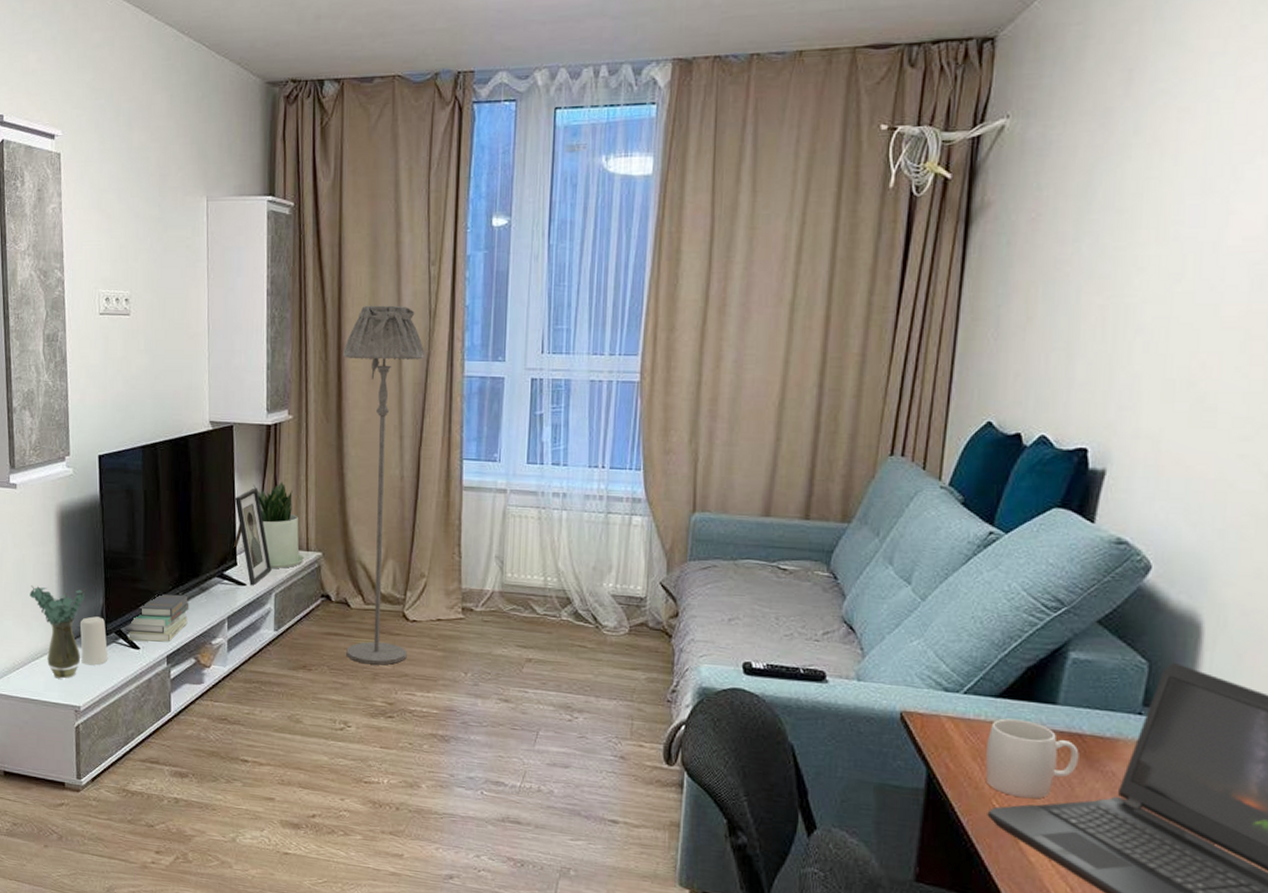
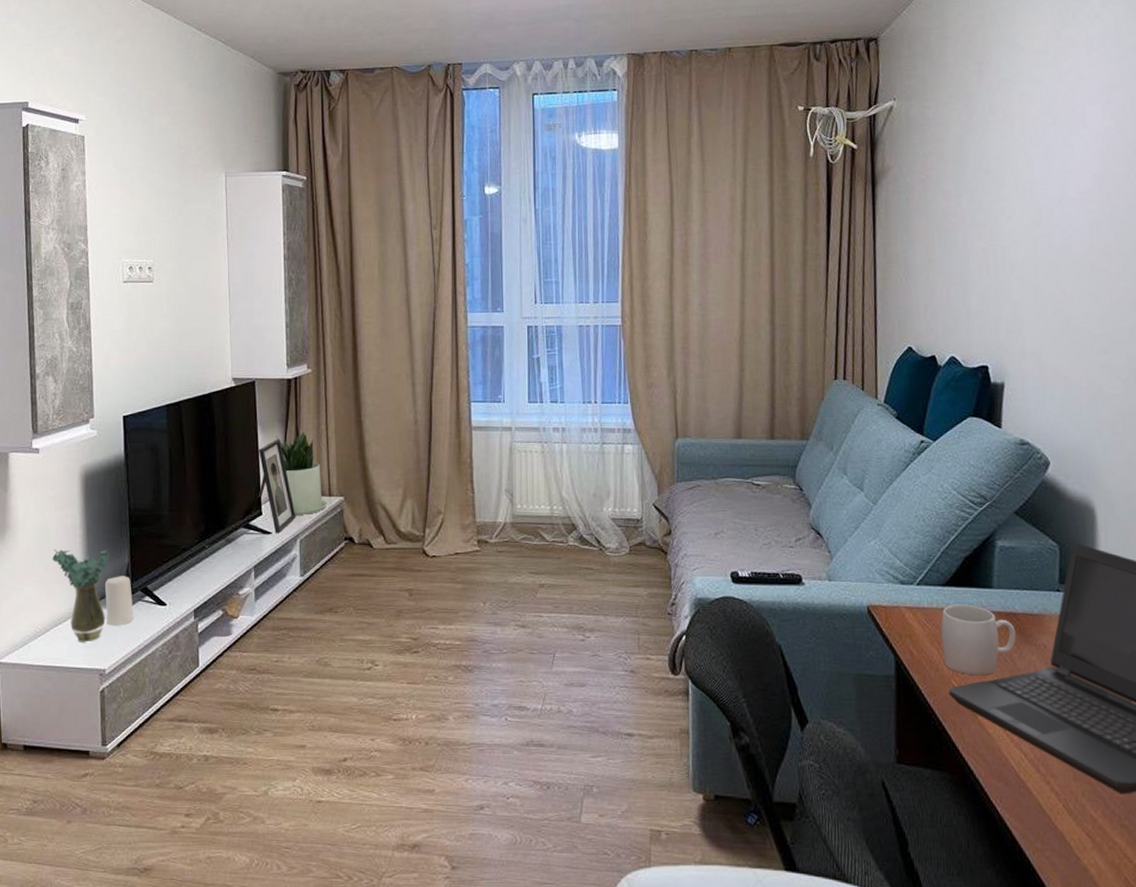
books: present [126,594,189,642] -> none [153,547,216,598]
floor lamp: present [343,305,424,665] -> none [357,265,431,602]

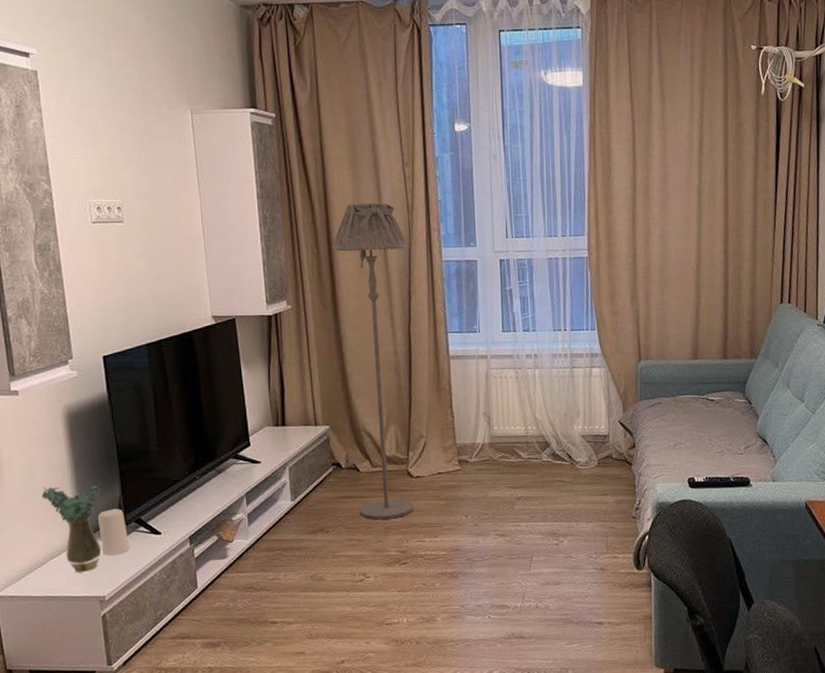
picture frame: present [258,439,296,534] -> none [242,373,284,463]
planter: present [276,431,327,515] -> none [259,365,314,444]
floor lamp: none [357,265,431,602] -> present [333,202,414,520]

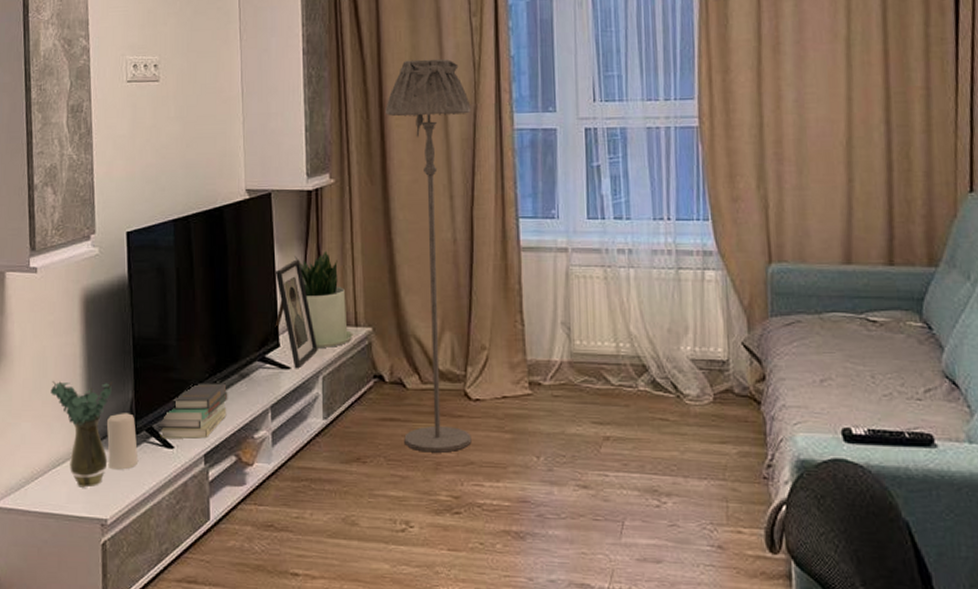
books: none [146,478,207,528] -> present [159,383,228,439]
picture frame: none [242,373,284,463] -> present [275,259,318,369]
planter: none [259,365,314,444] -> present [295,250,353,347]

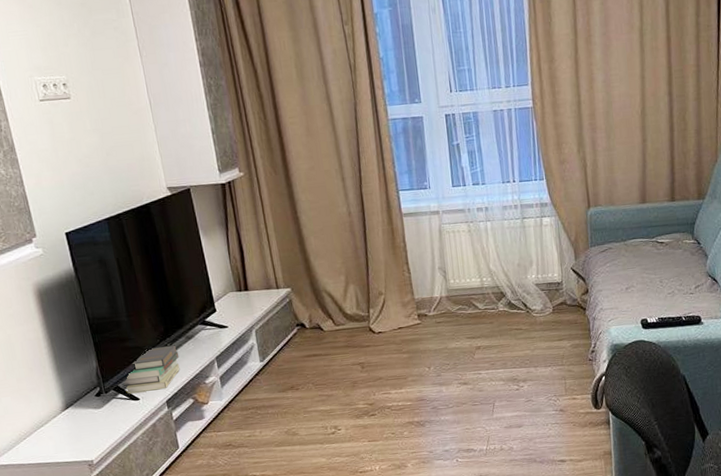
vase: present [50,381,113,488] -> none [22,356,86,440]
candle: present [106,413,139,470] -> none [77,378,112,423]
picture frame: present [275,259,318,369] -> none [203,240,249,327]
planter: present [295,250,353,347] -> none [218,231,276,308]
floor lamp: present [385,58,472,453] -> none [279,63,379,376]

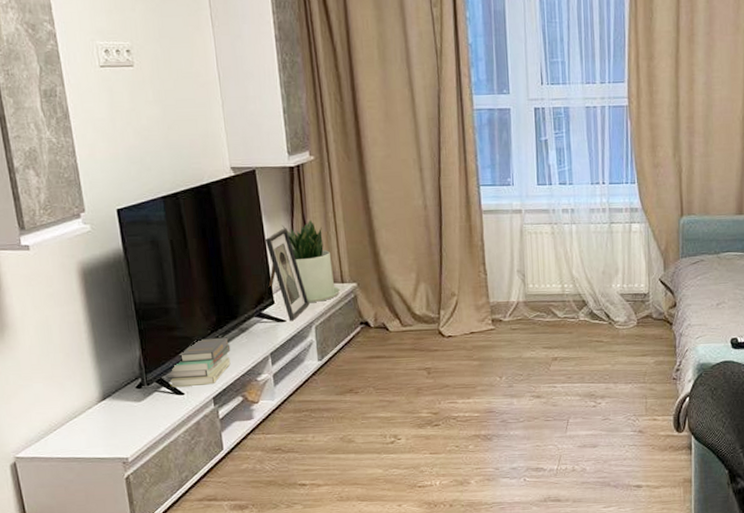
picture frame: none [203,240,249,327] -> present [264,228,310,321]
planter: none [218,231,276,308] -> present [282,219,341,302]

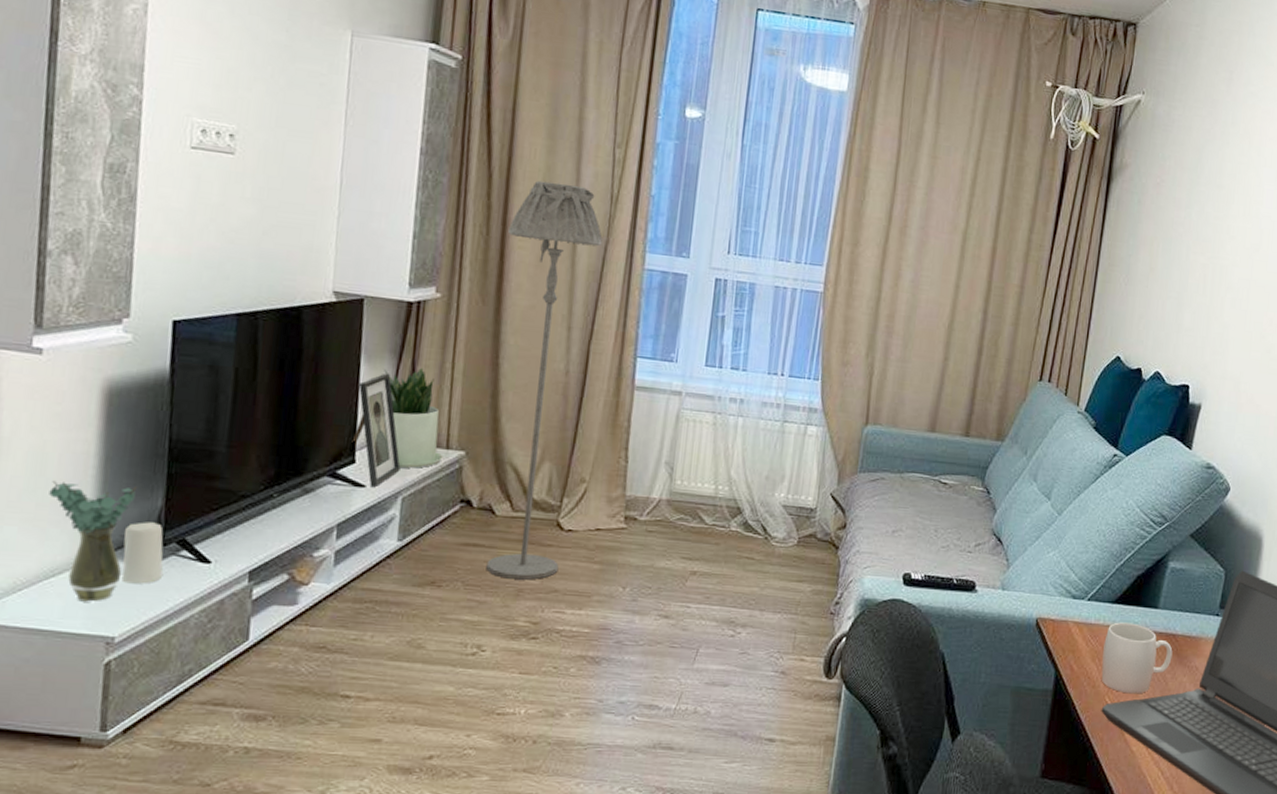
vase: none [58,343,123,434] -> present [49,481,138,602]
candle: none [117,368,152,417] -> present [121,522,164,585]
books: present [167,337,231,388] -> none [193,495,287,554]
floor lamp: none [357,46,446,381] -> present [486,180,603,580]

